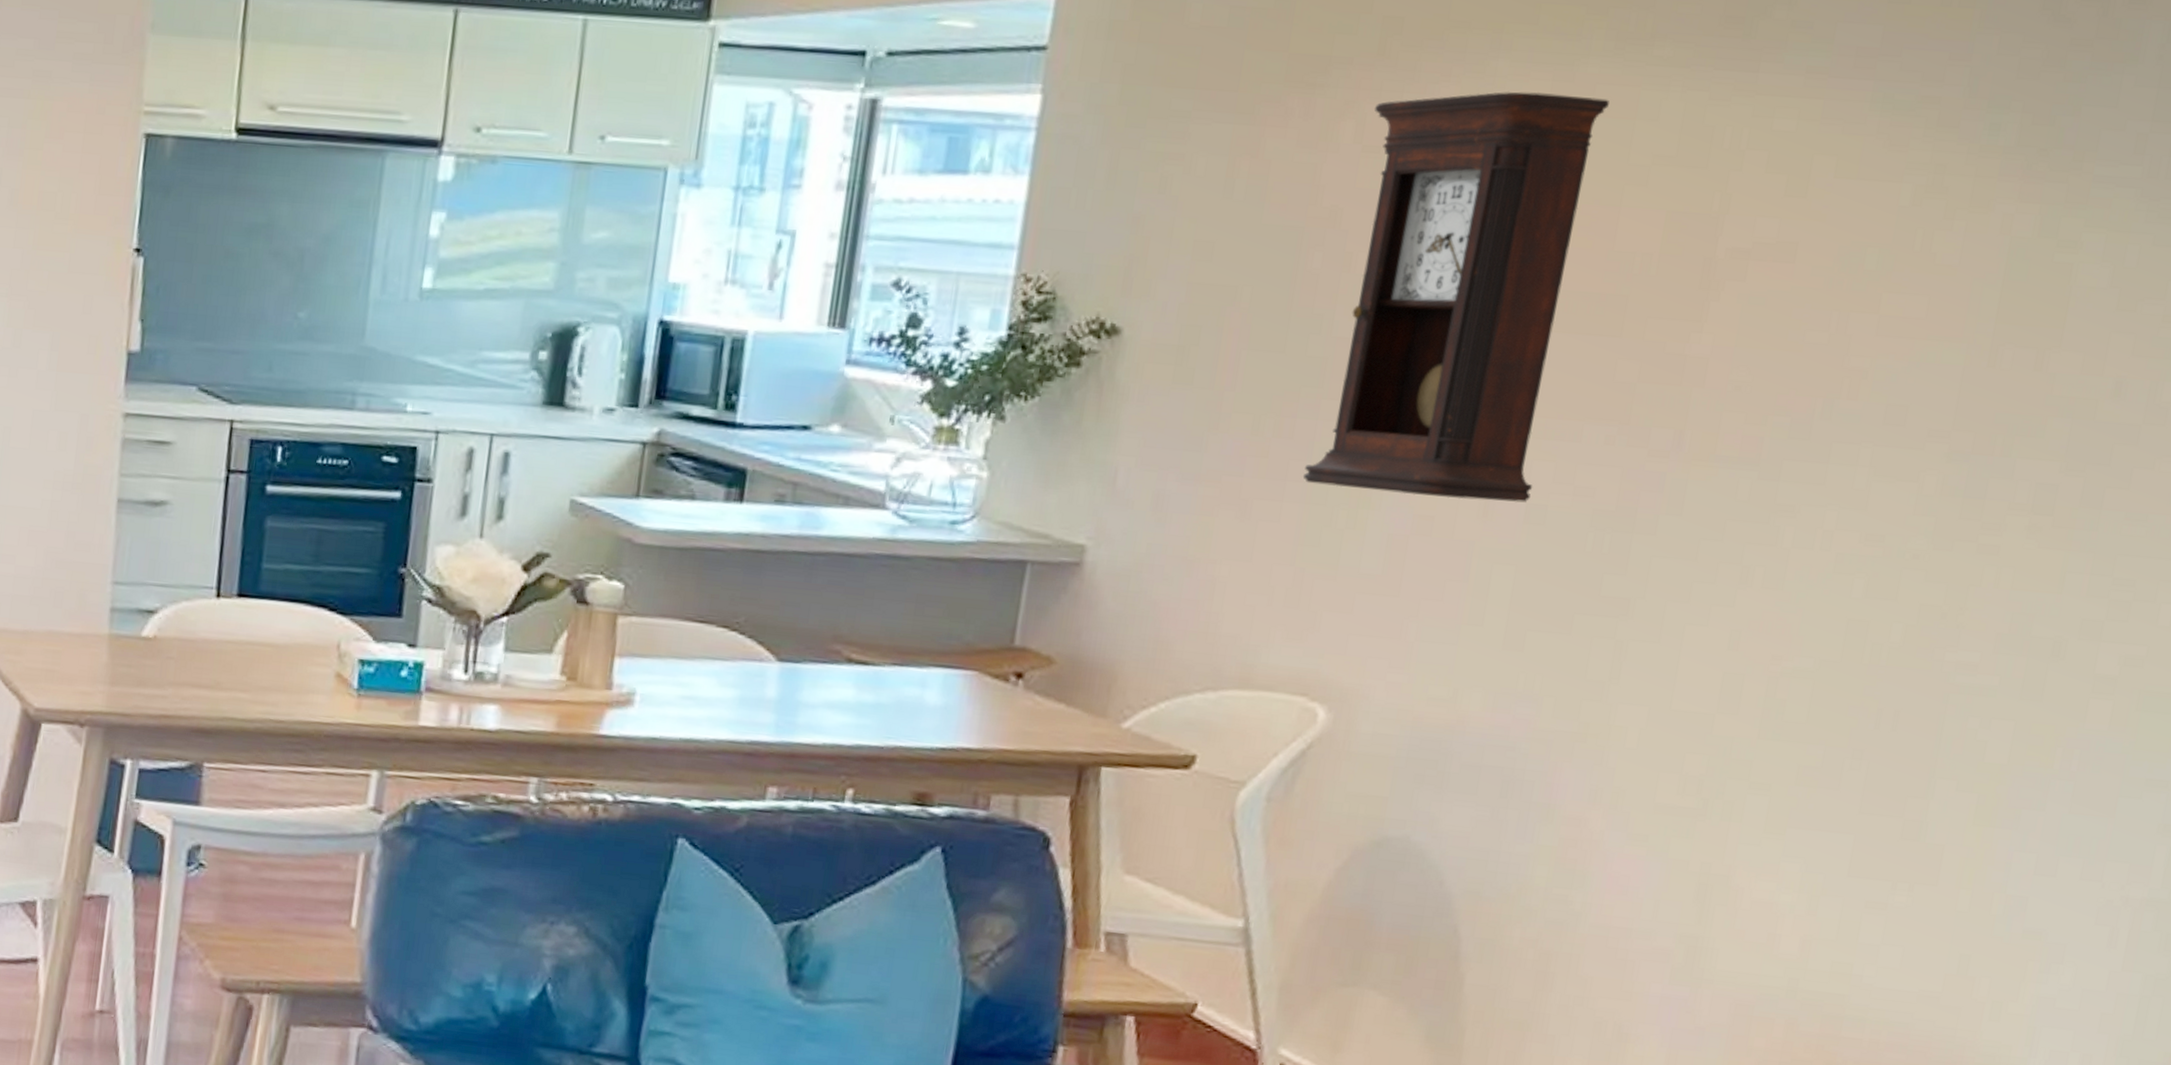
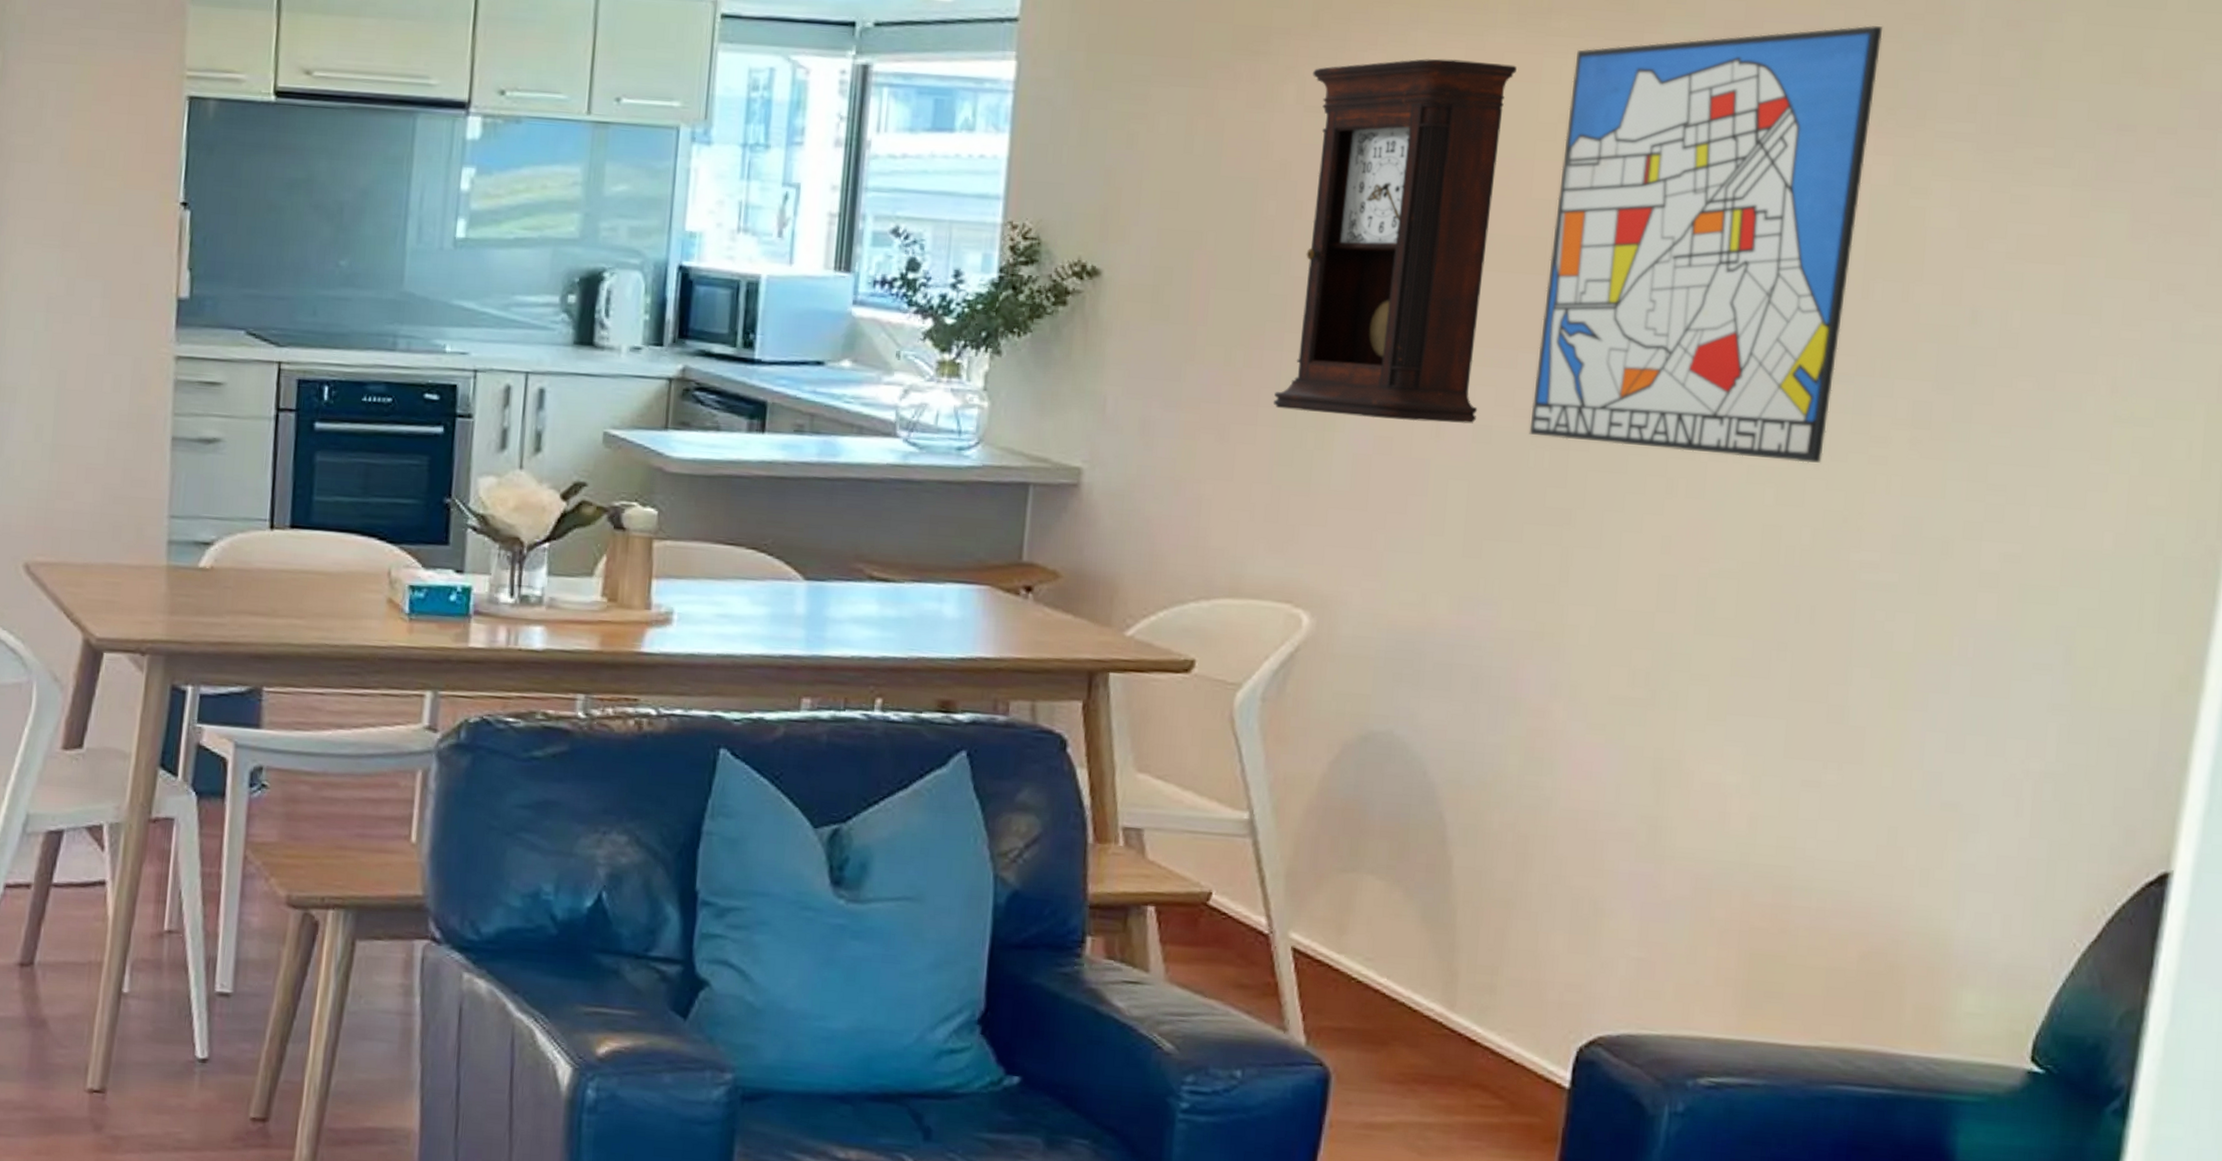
wall art: none [1589,53,2044,552] -> present [1529,25,1884,463]

